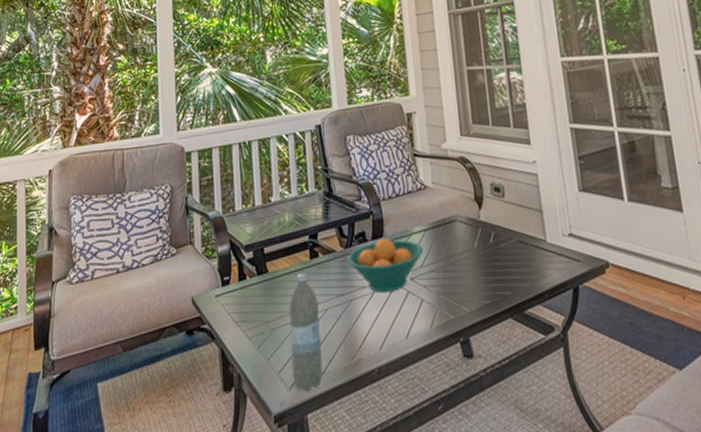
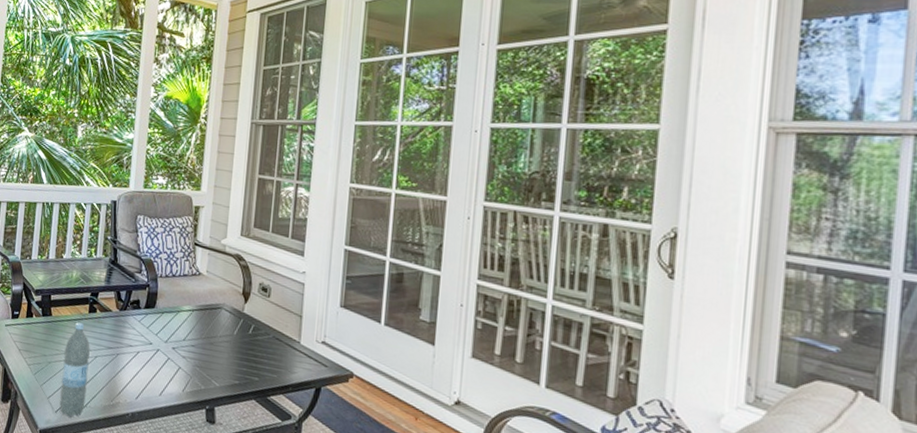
fruit bowl: present [348,239,424,292] -> none [121,309,189,355]

